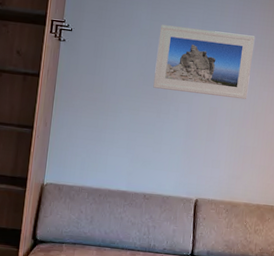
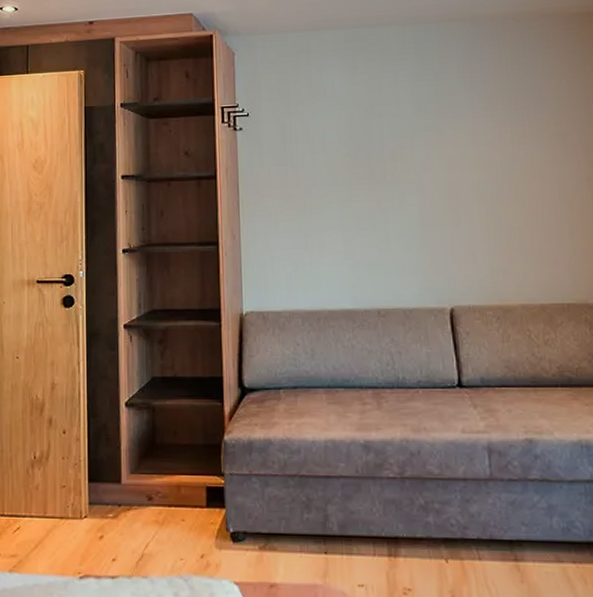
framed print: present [153,24,255,100] -> none [361,80,497,170]

